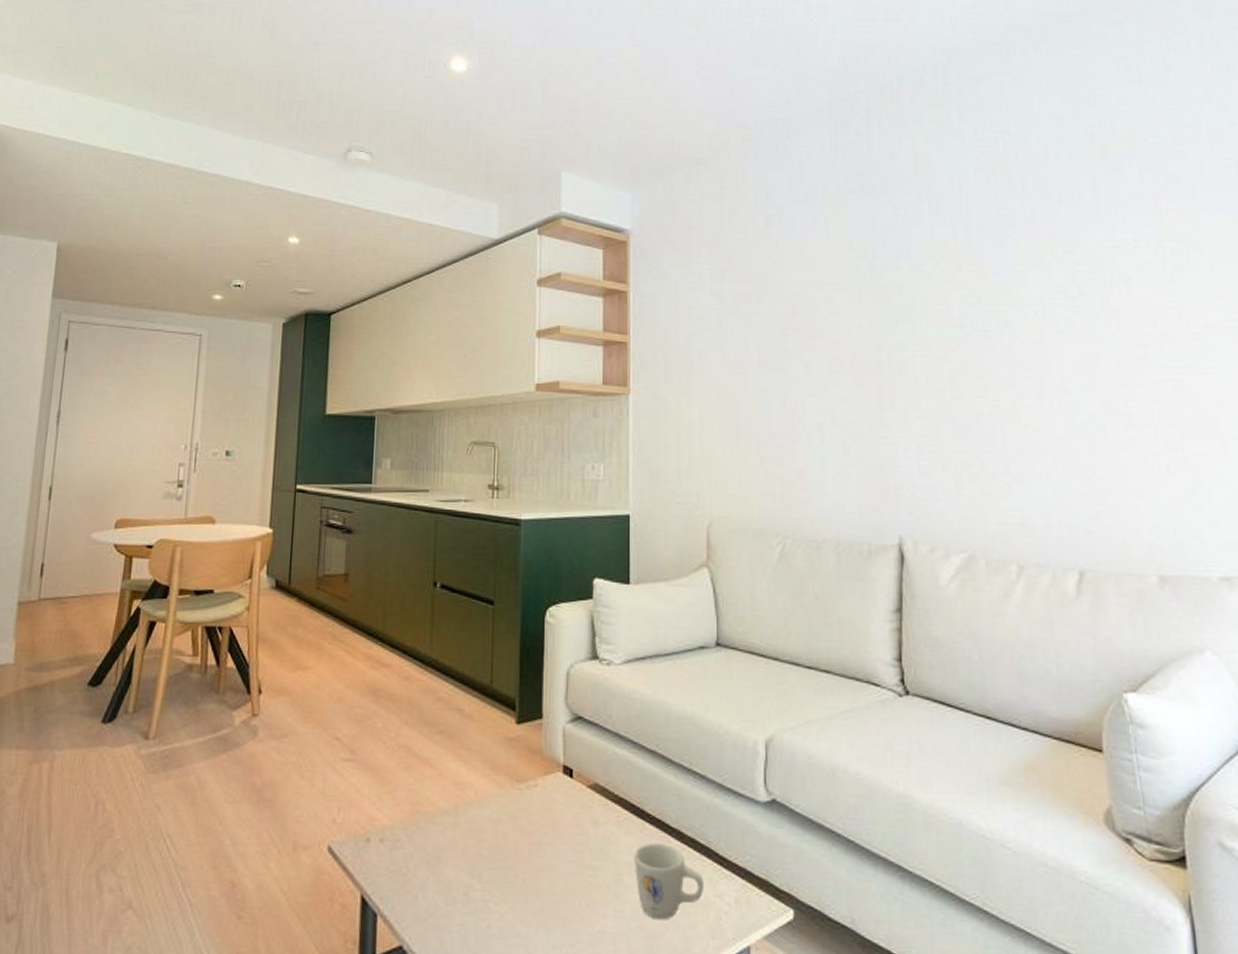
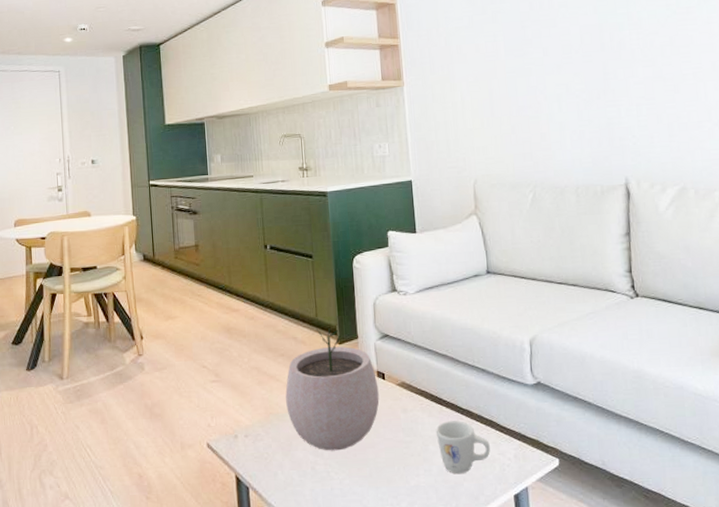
plant pot: none [439,699,563,872] -> present [285,327,380,451]

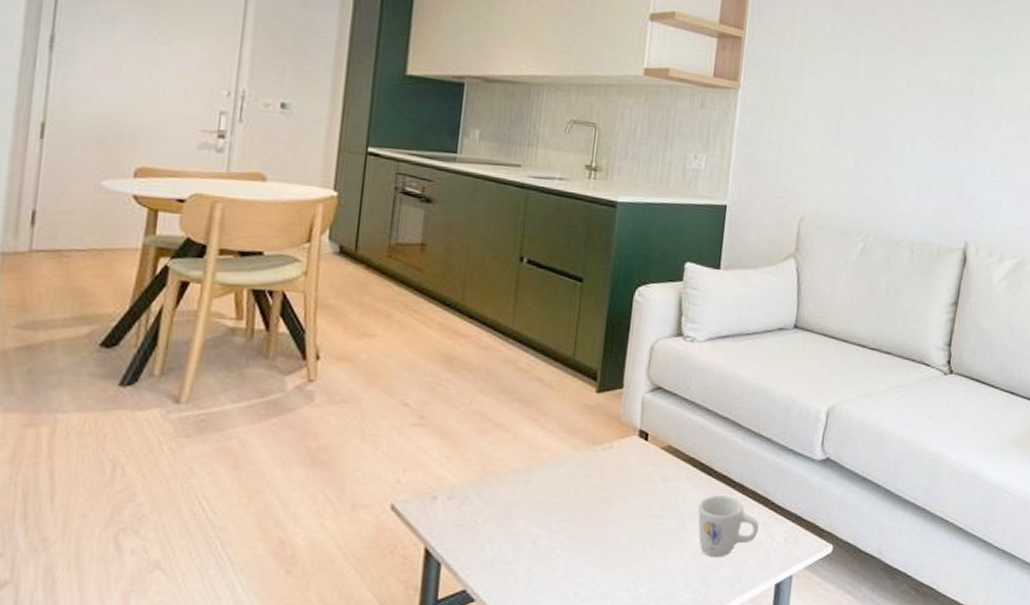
plant pot: present [285,327,380,451] -> none [512,369,638,523]

